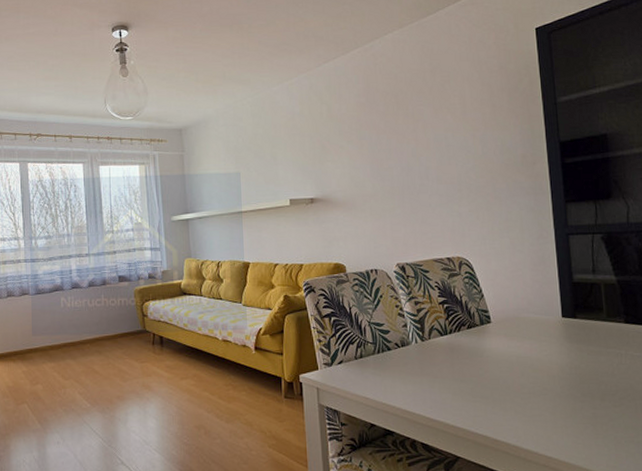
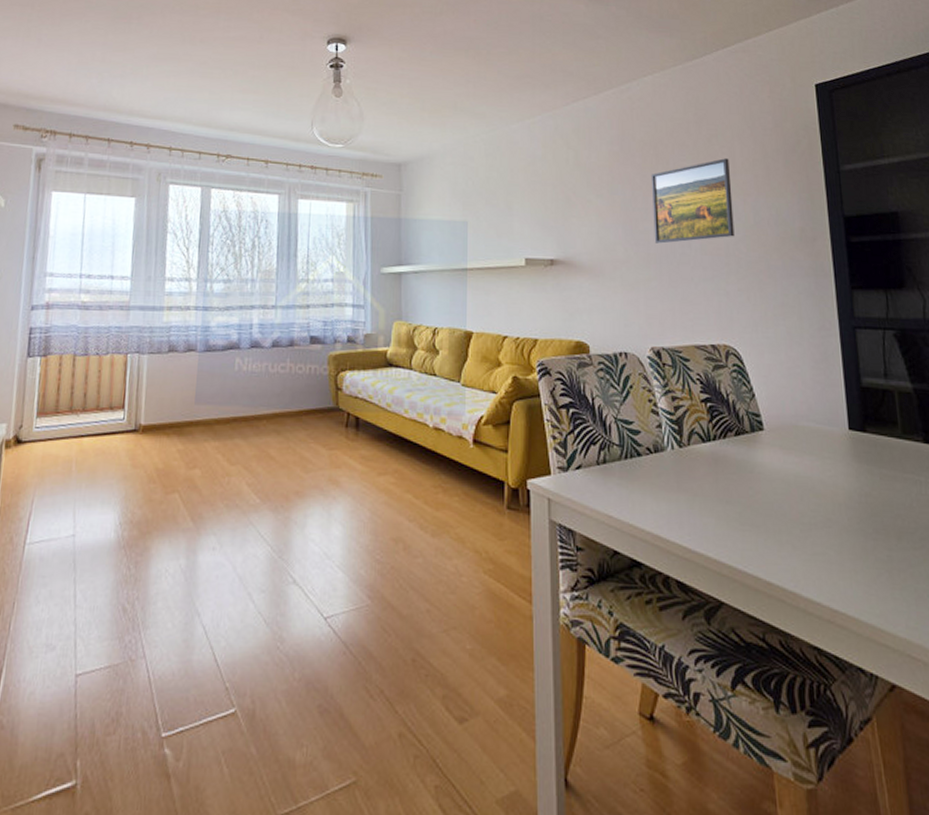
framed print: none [393,100,466,178] -> present [651,158,735,244]

